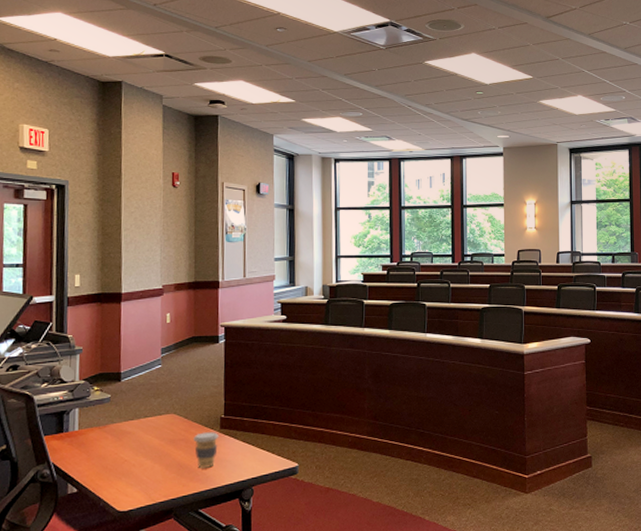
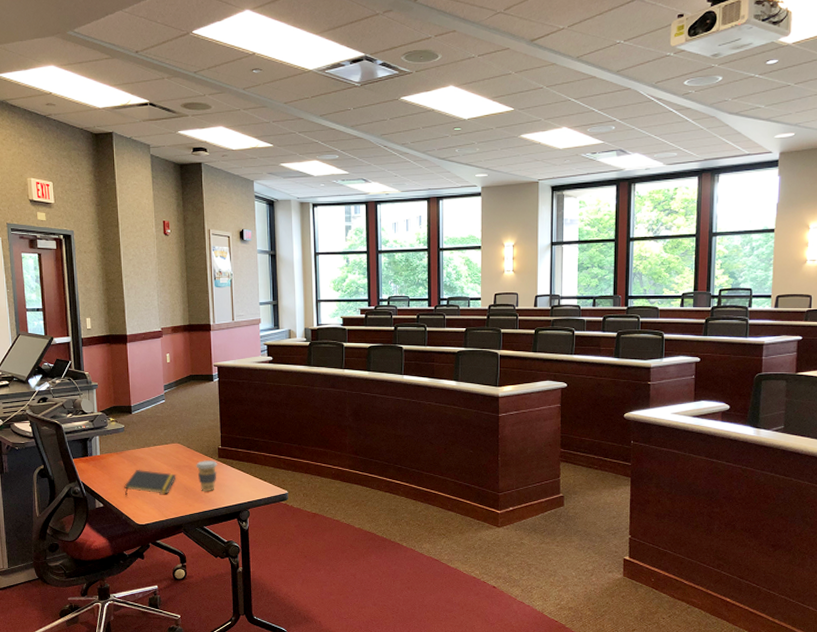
notepad: none [105,445,169,479] -> present [124,469,176,497]

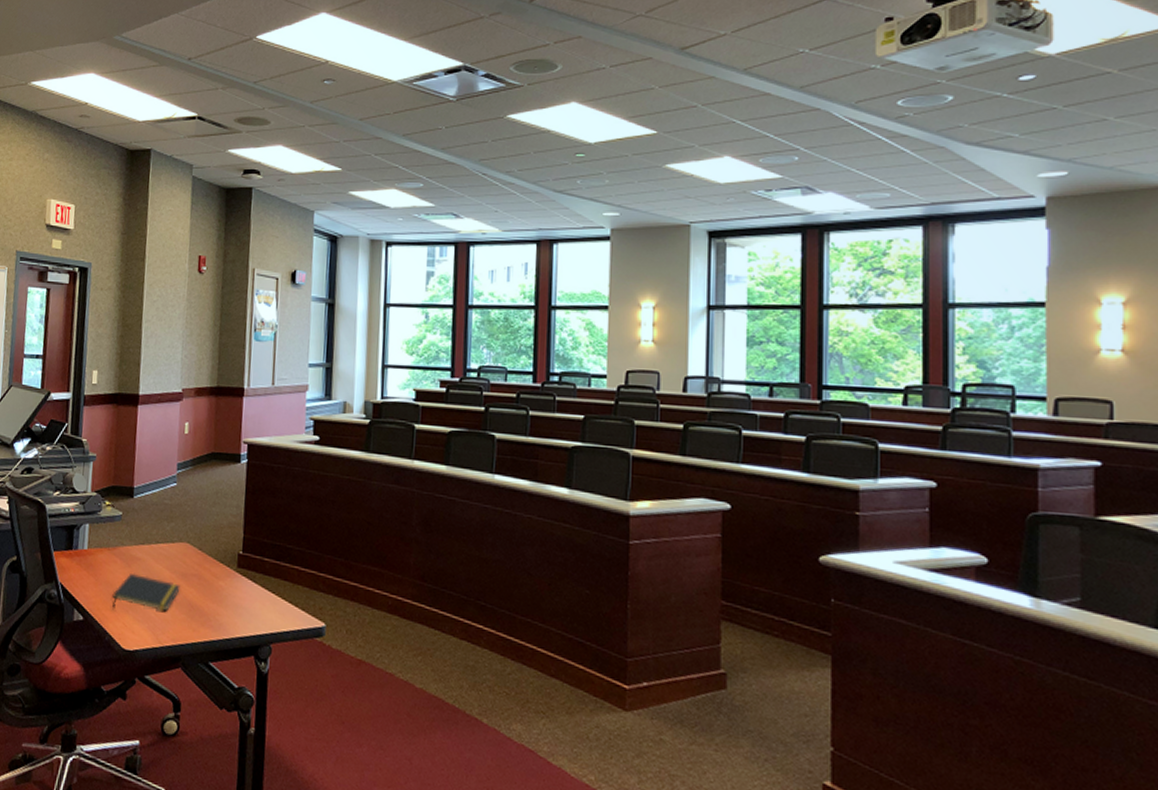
coffee cup: present [196,460,218,491] -> none [207,569,236,613]

